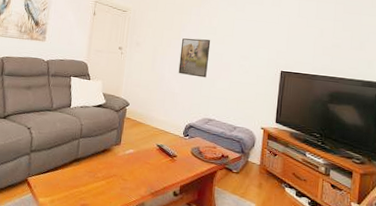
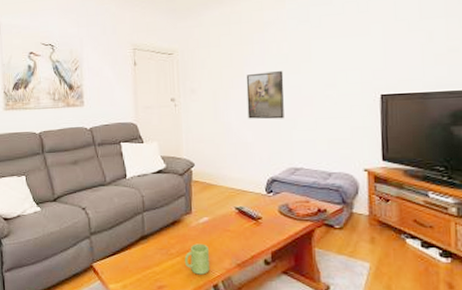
mug: none [107,171,130,199] -> present [184,243,209,275]

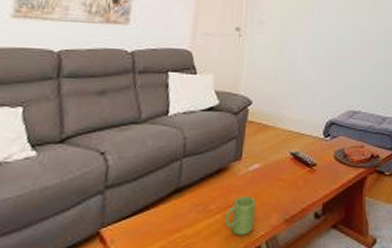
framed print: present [246,71,284,120] -> none [313,12,351,60]

